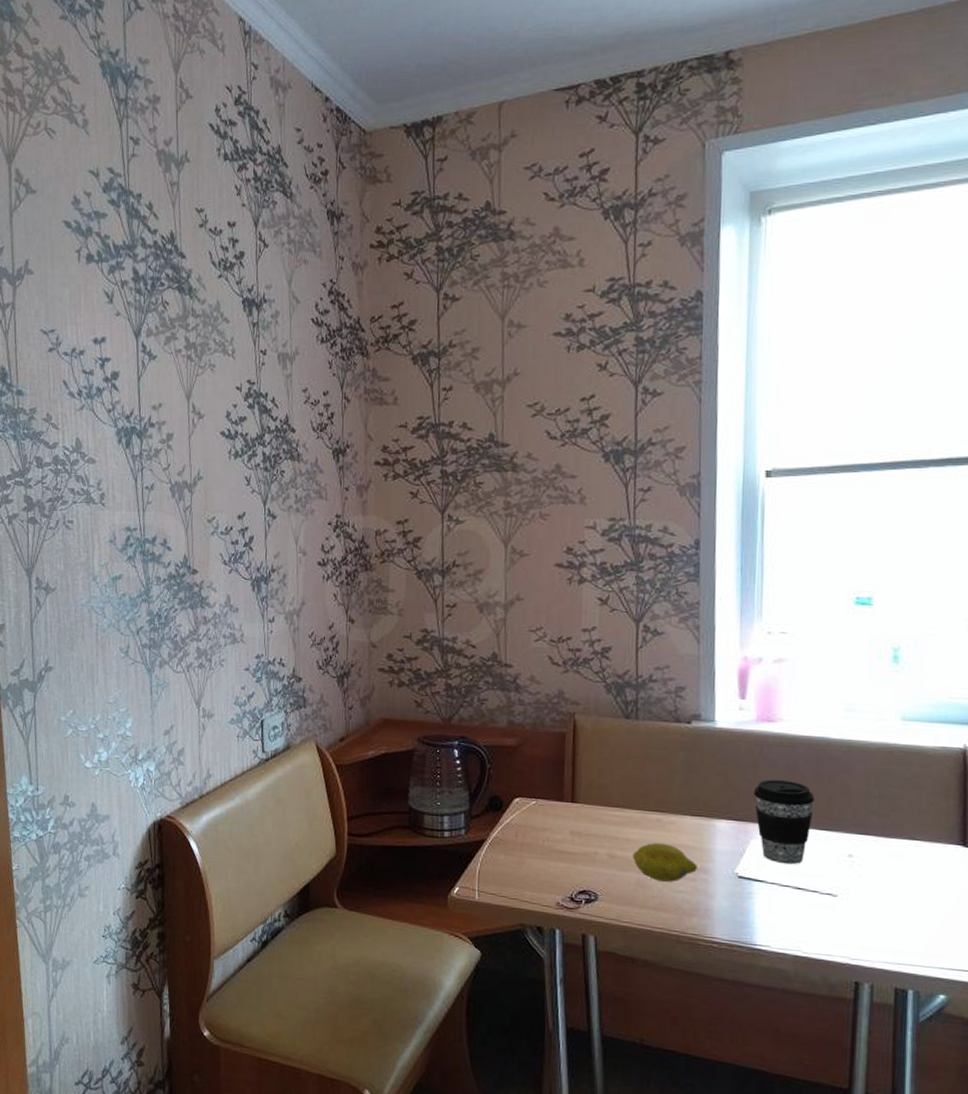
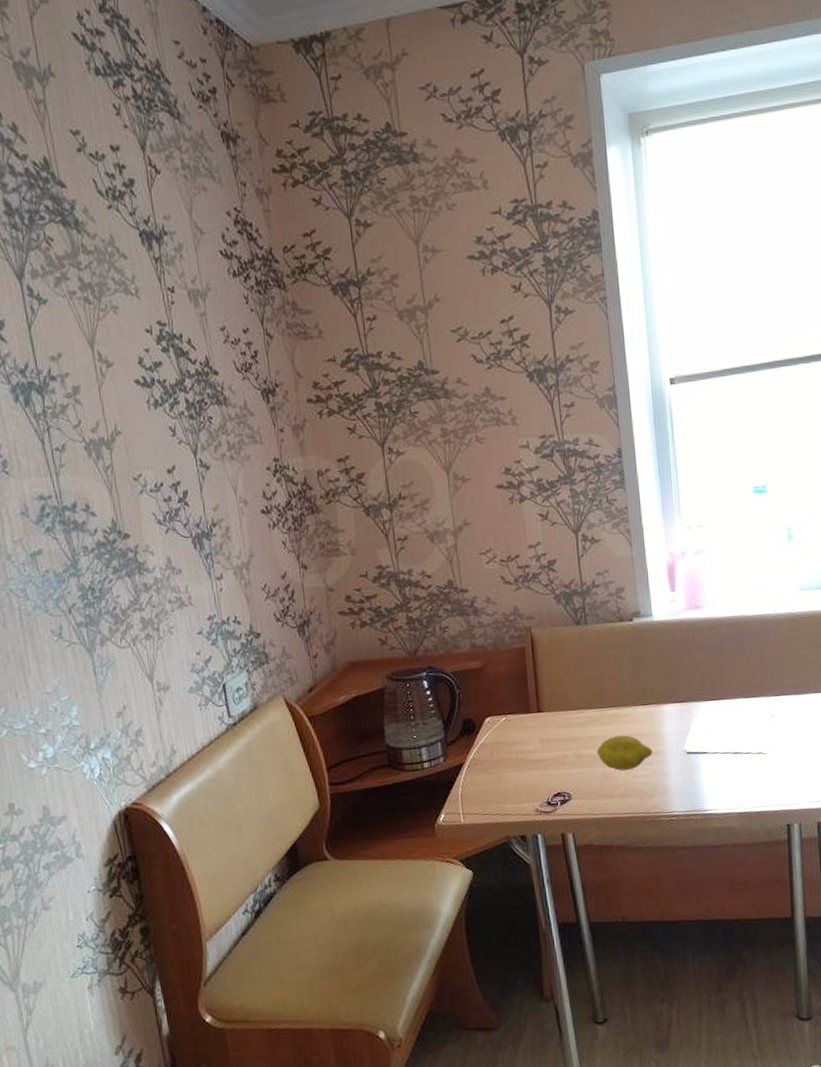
coffee cup: present [753,779,814,865] -> none [691,658,740,734]

